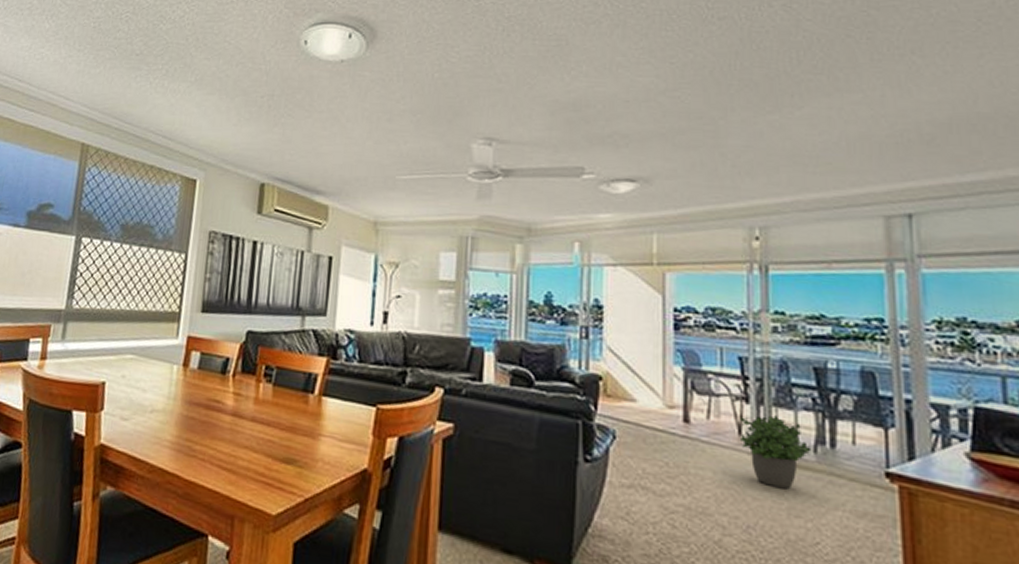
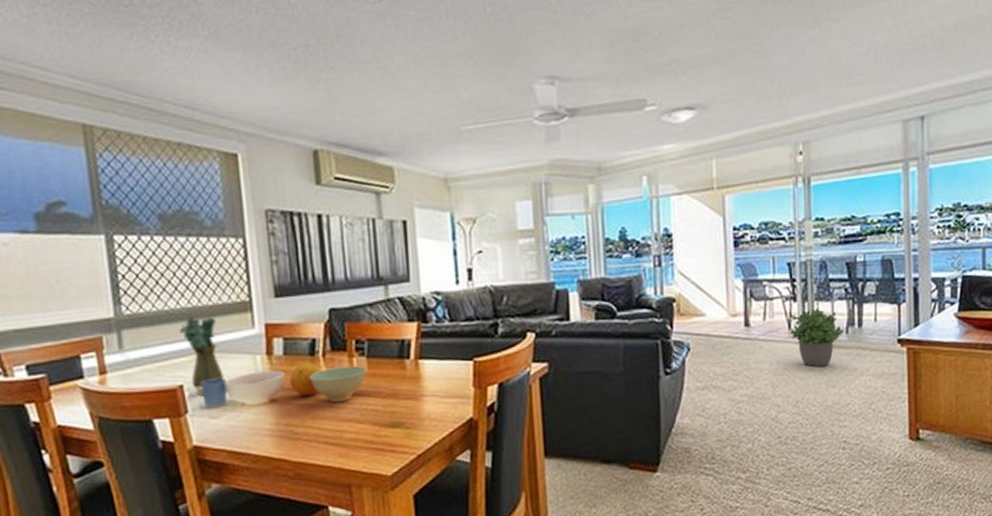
vase: none [112,316,147,397] -> present [179,314,224,397]
mug: none [118,381,143,411] -> present [200,378,228,409]
bowl: none [140,381,196,415] -> present [224,370,286,406]
fruit: none [197,380,229,414] -> present [289,363,322,395]
bowl: none [216,389,272,427] -> present [309,365,368,403]

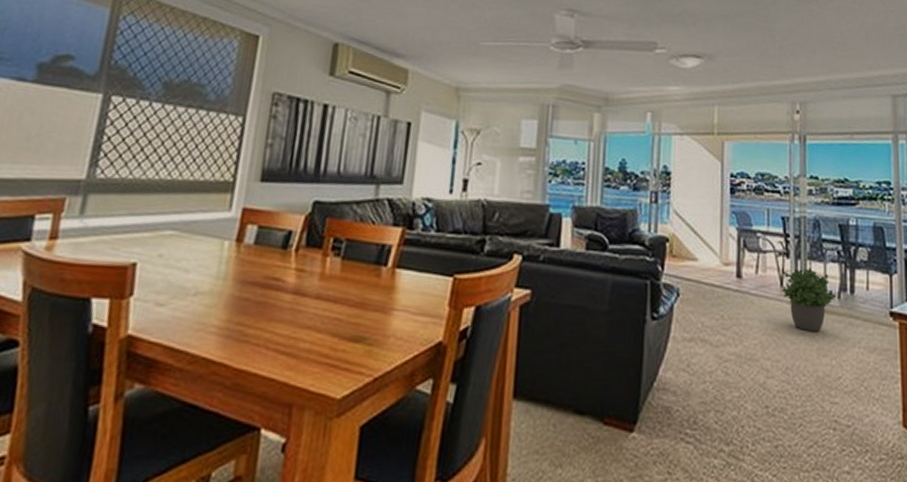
vase: present [179,314,224,397] -> none [146,187,193,279]
mug: present [200,378,228,409] -> none [153,260,185,295]
bowl: present [224,370,286,406] -> none [181,258,251,297]
fruit: present [289,363,322,395] -> none [252,256,290,293]
bowl: present [309,365,368,403] -> none [275,265,340,306]

